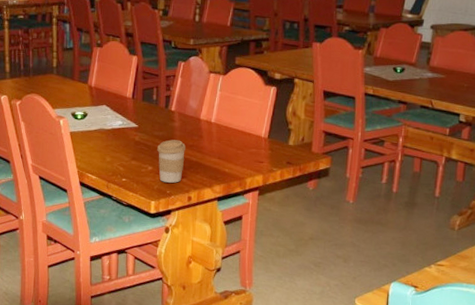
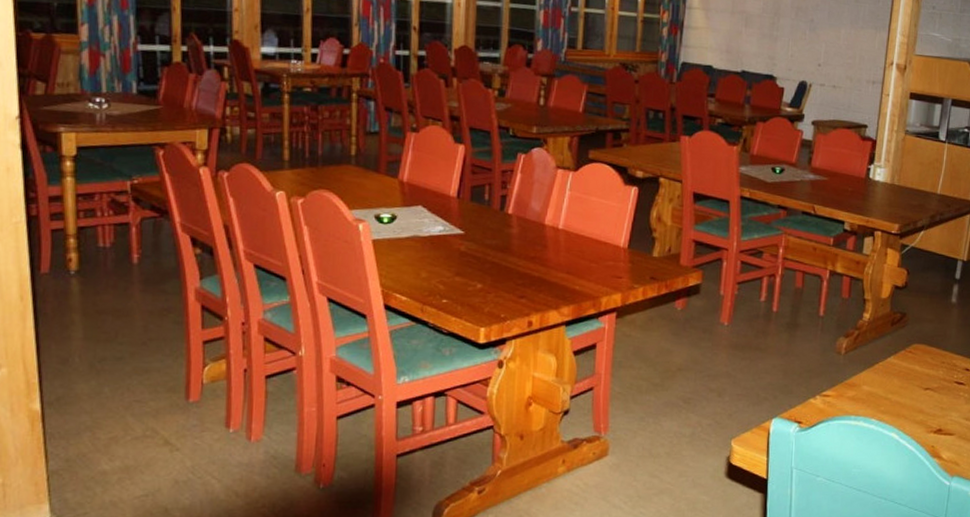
coffee cup: present [157,140,186,183] -> none [489,250,527,304]

